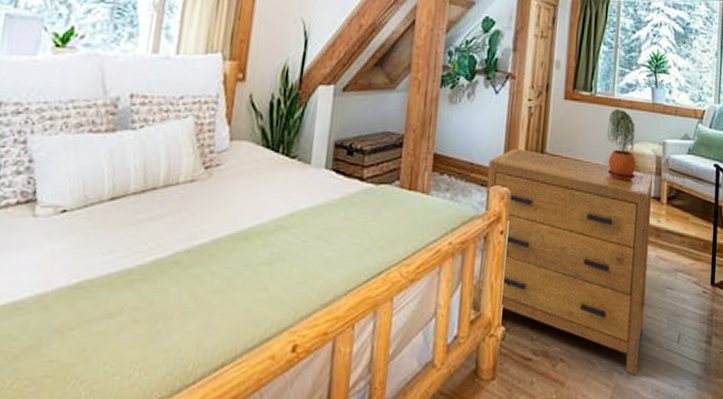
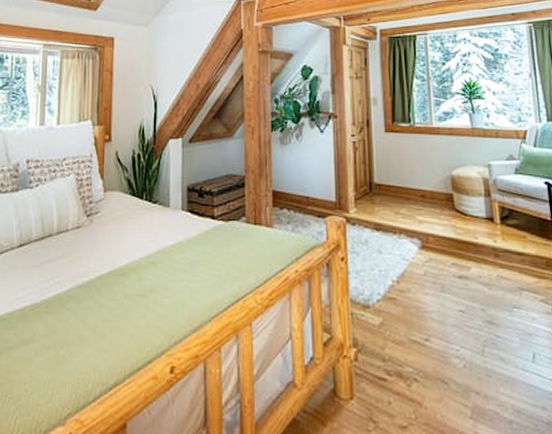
dresser: present [476,148,653,375] -> none [322,180,495,396]
potted plant: present [607,108,637,181] -> none [430,136,465,204]

